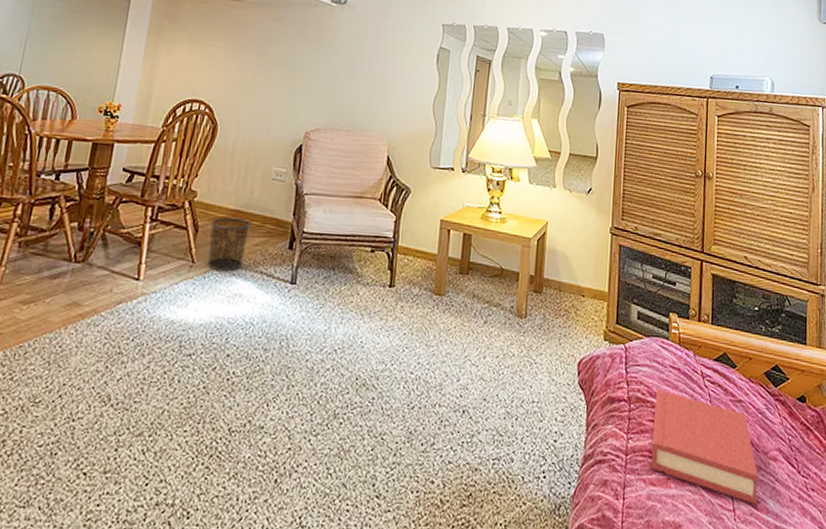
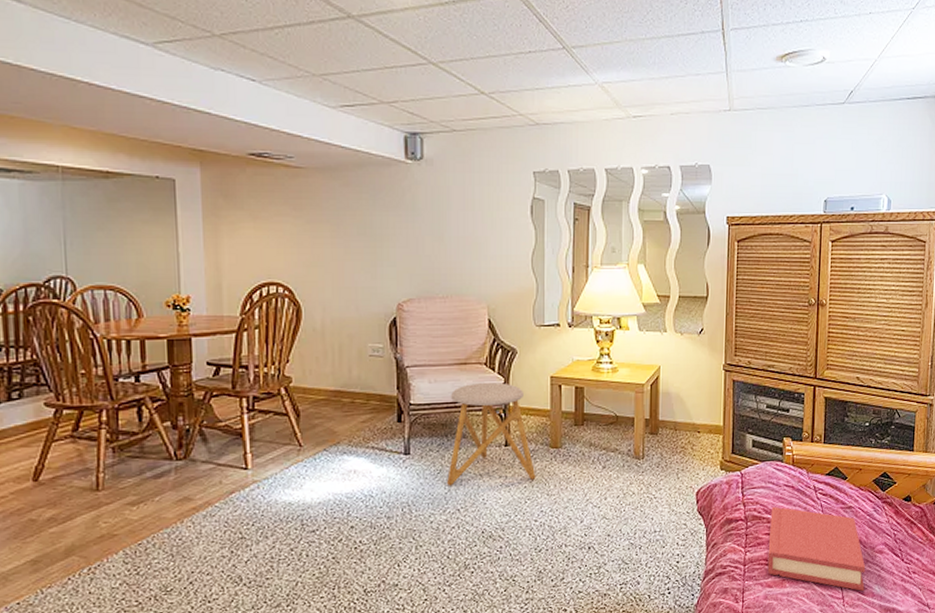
waste bin: present [207,217,252,272] -> none [311,398,355,452]
stool: none [328,218,417,327] -> present [447,382,536,486]

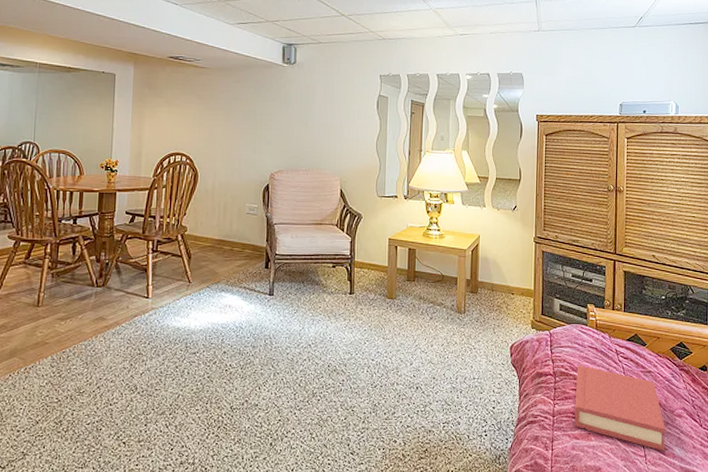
stool: present [447,382,536,486] -> none [302,241,374,325]

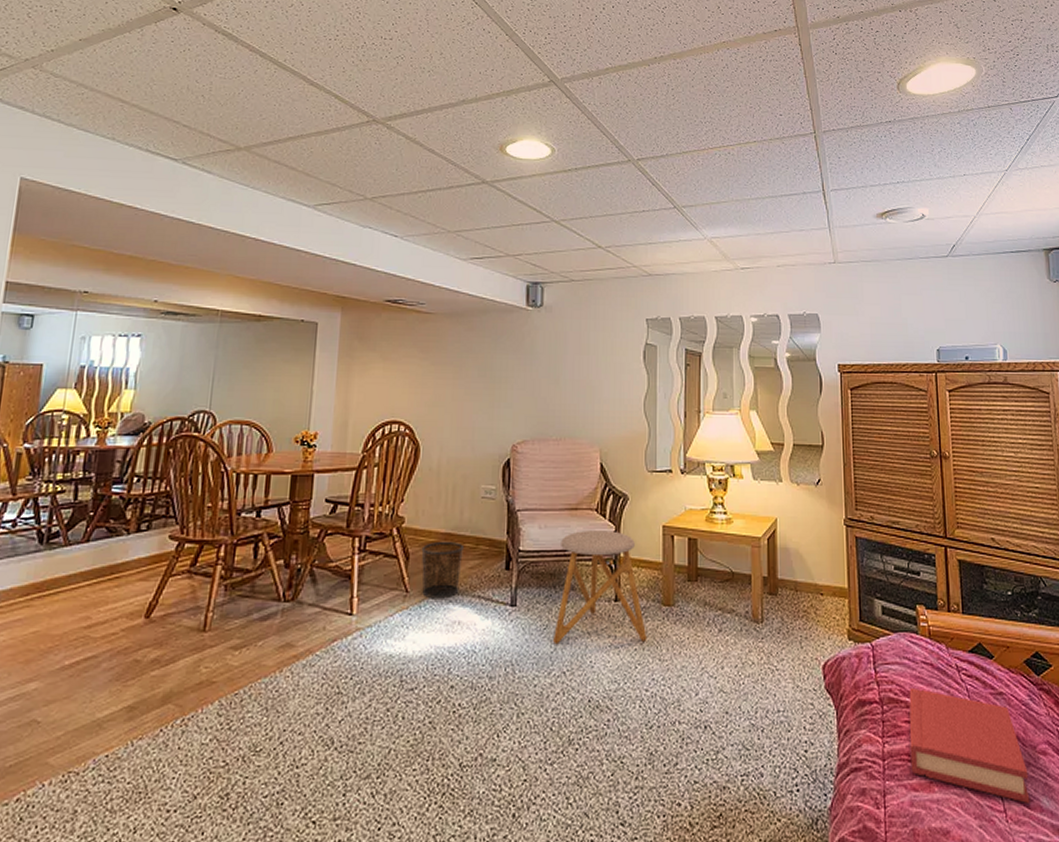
waste bin: none [200,245,234,289] -> present [421,541,465,599]
stool: none [302,241,374,325] -> present [553,531,647,645]

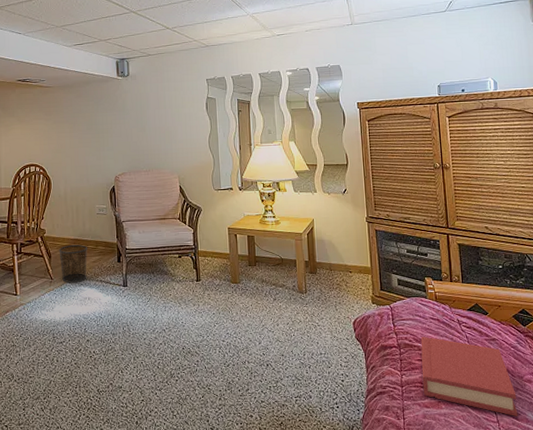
stool: present [553,531,647,645] -> none [155,233,222,312]

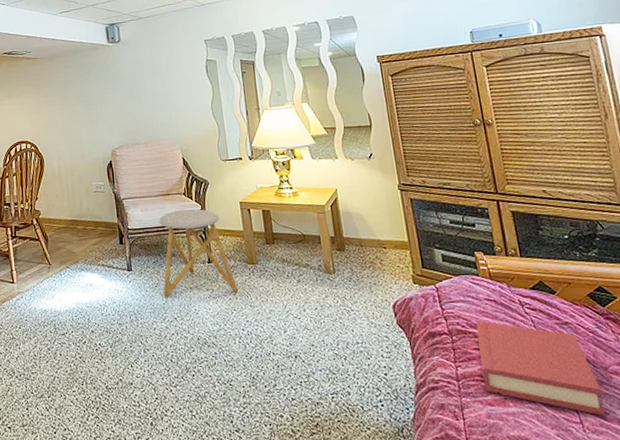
waste bin: present [59,244,88,284] -> none [55,225,88,269]
stool: none [155,233,222,312] -> present [159,209,239,298]

